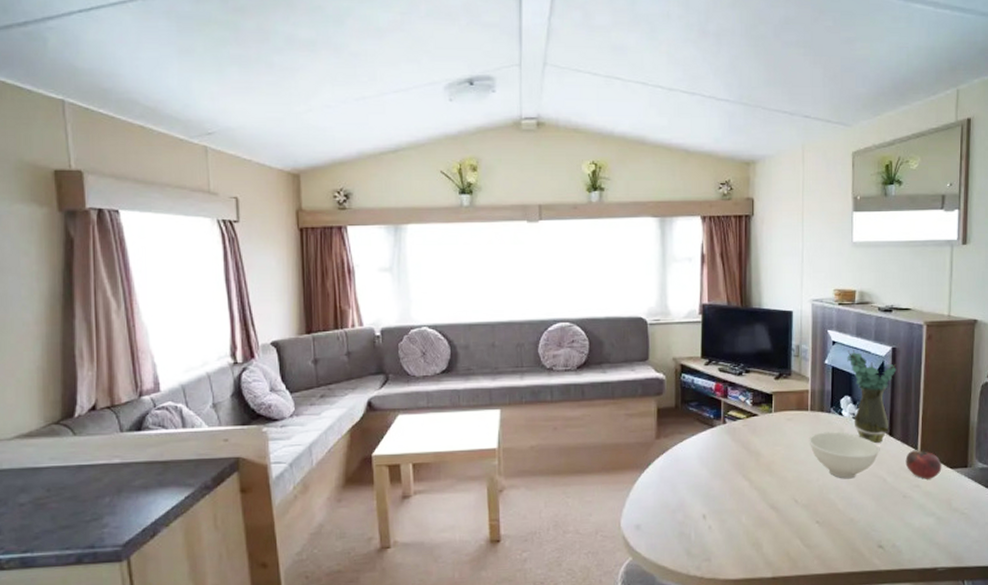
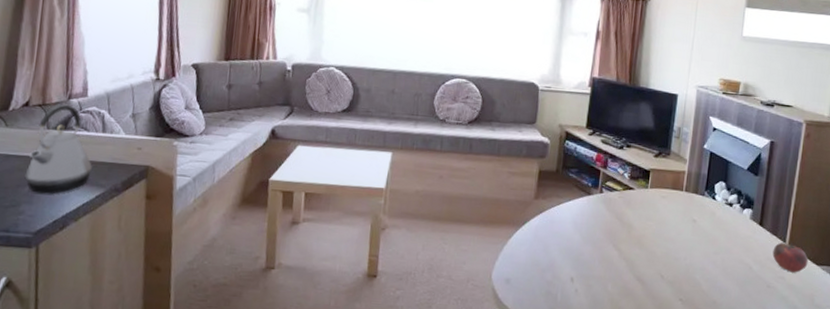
kettle: none [103,402,177,502] -> present [24,104,92,194]
bowl: present [809,432,880,479] -> none [680,213,749,262]
vase: present [847,350,897,443] -> none [725,138,773,231]

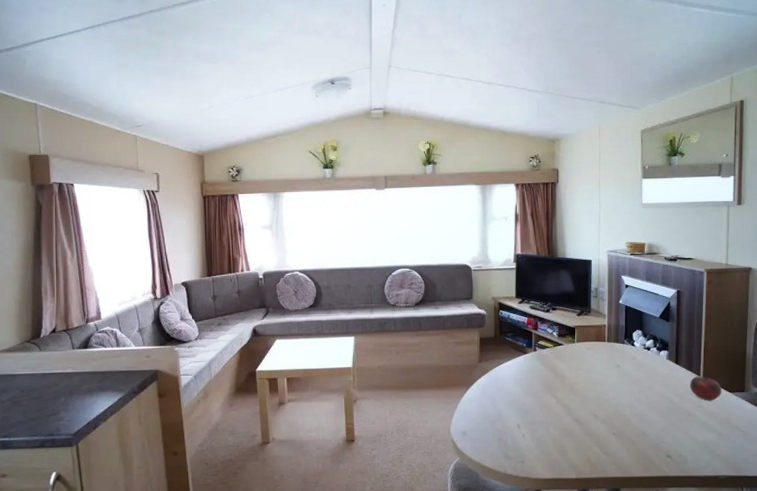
kettle: present [24,104,92,194] -> none [60,327,112,402]

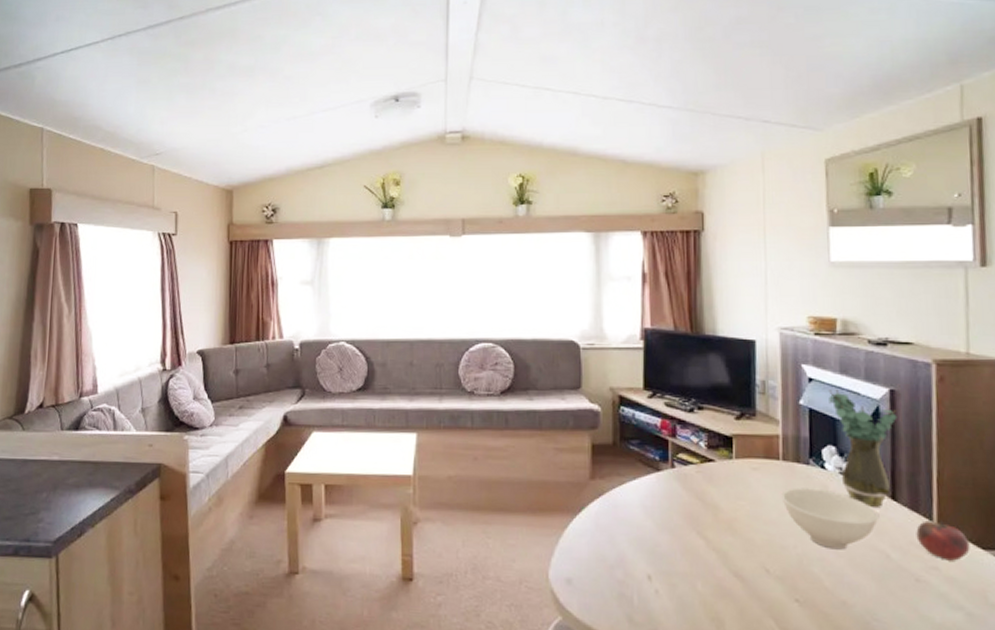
bowl: none [606,359,668,399] -> present [781,487,880,550]
vase: none [638,292,681,369] -> present [828,390,897,507]

